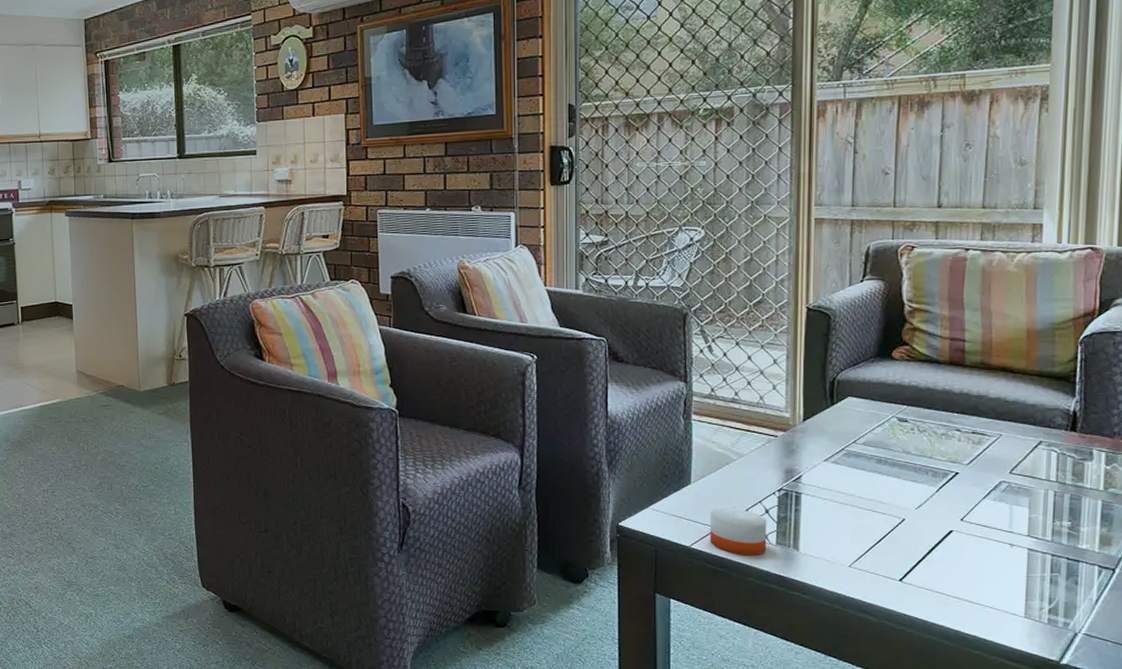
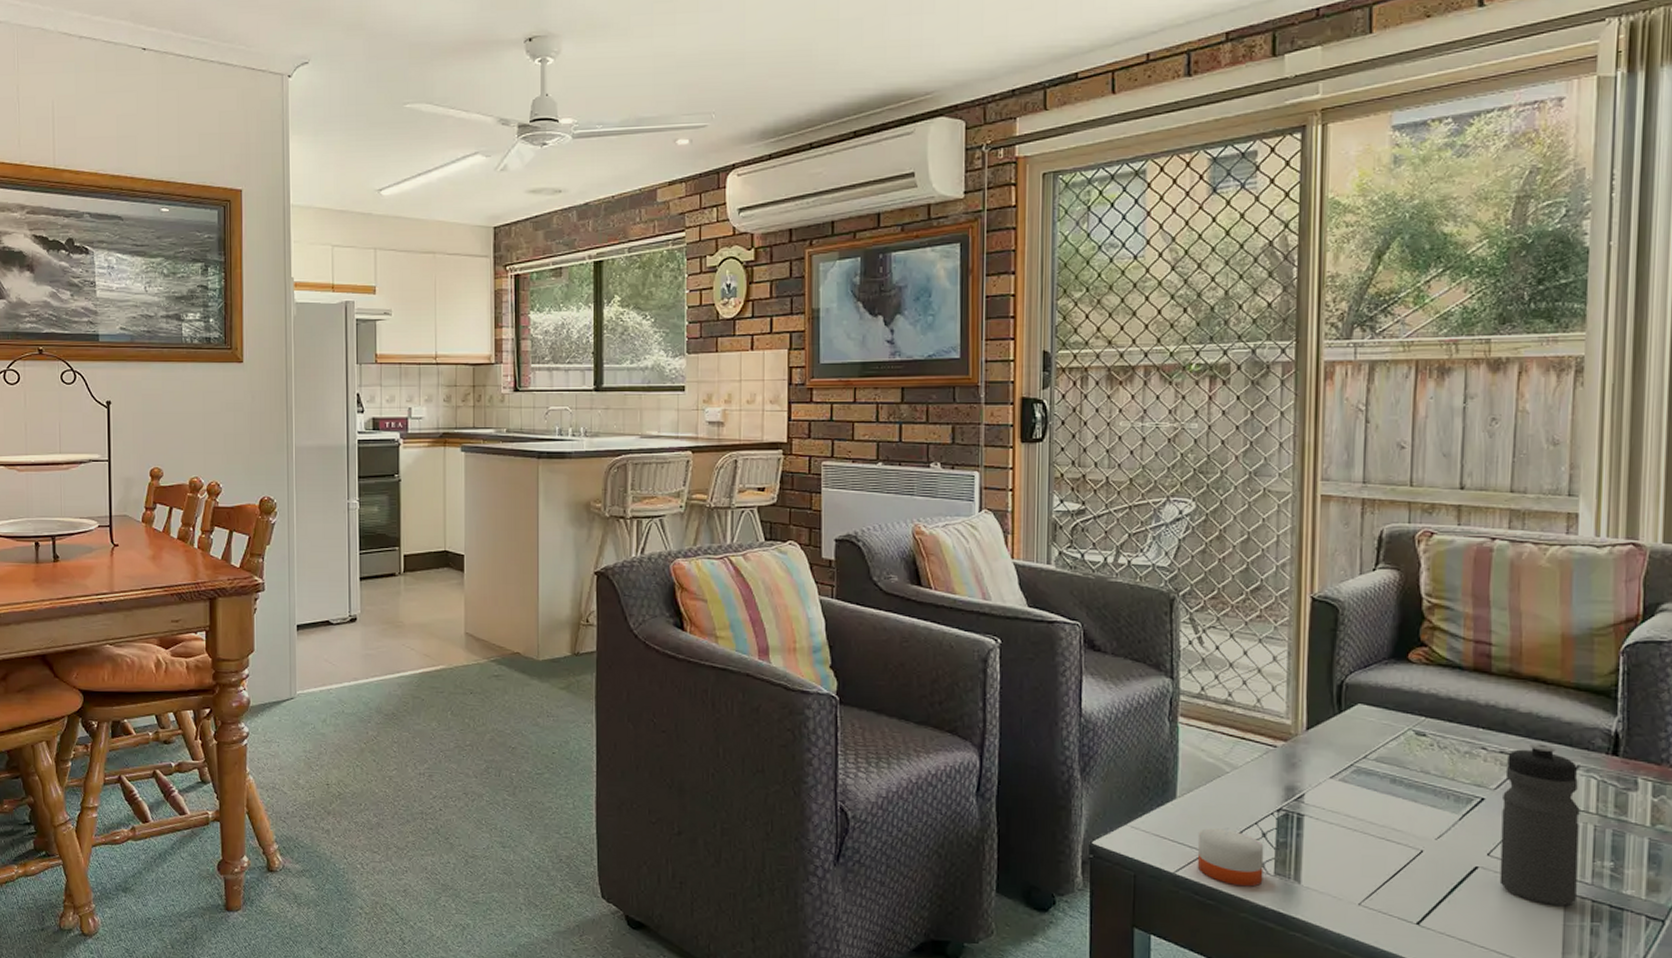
water bottle: none [971,424,1042,560] -> present [1499,744,1580,905]

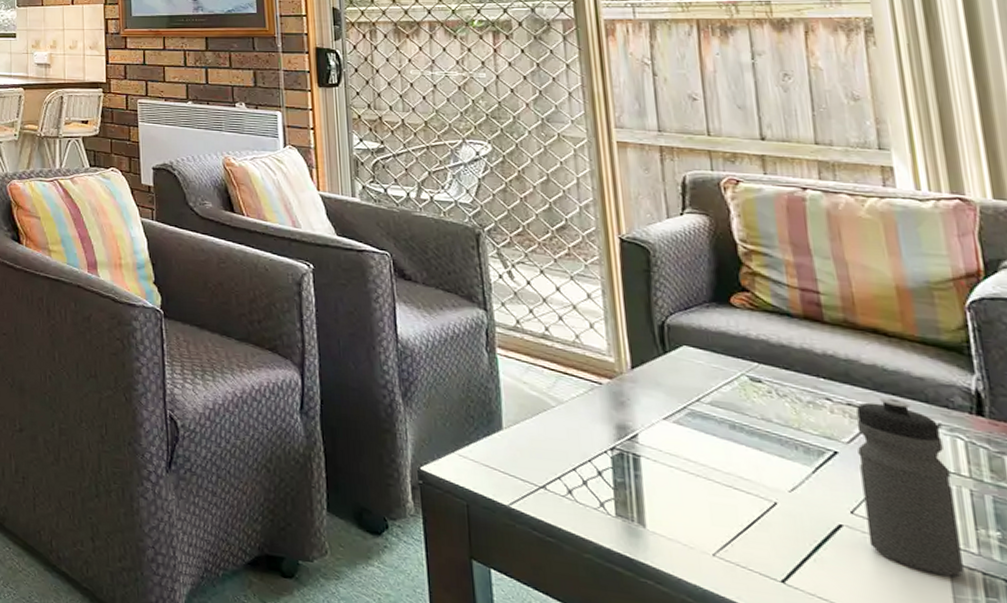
candle: present [1197,828,1264,887] -> none [529,462,605,527]

